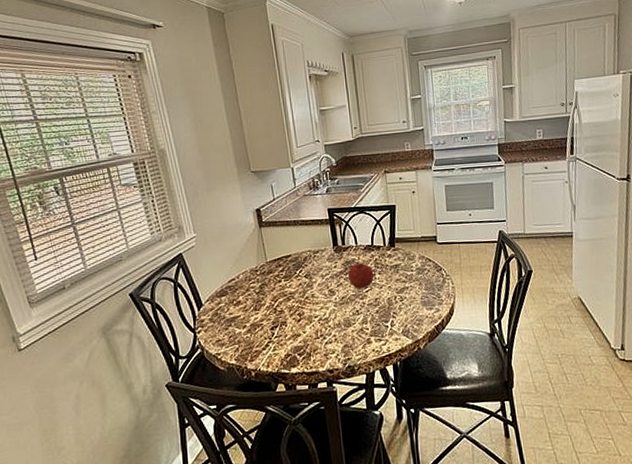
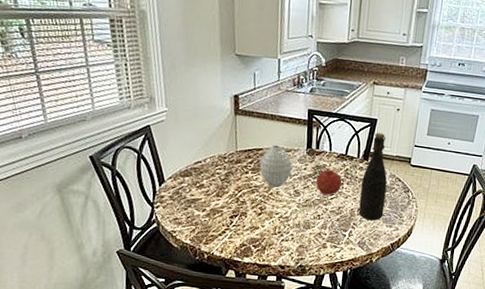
vase: none [291,248,323,291] -> present [260,144,292,187]
bottle: none [393,217,421,307] -> present [358,133,387,221]

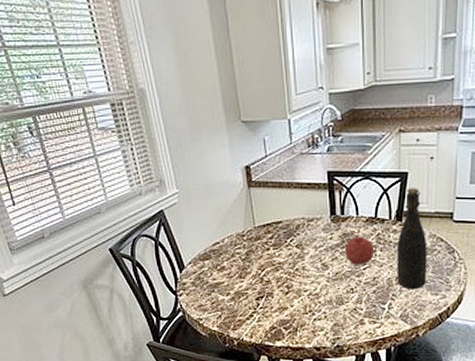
vase: present [260,144,292,187] -> none [282,215,316,262]

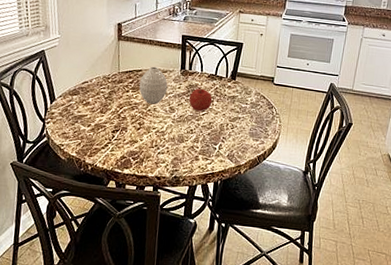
vase: none [282,215,316,262] -> present [139,66,168,105]
bottle: present [397,188,427,290] -> none [227,55,253,135]

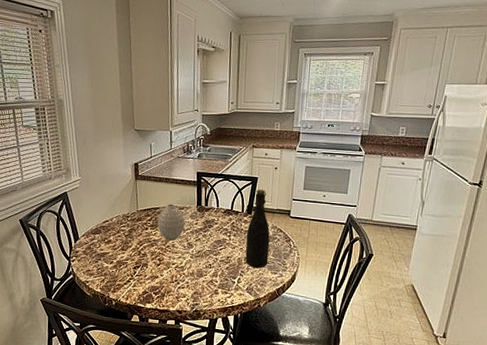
fruit: present [189,88,213,112] -> none [206,223,230,246]
bottle: none [227,55,253,135] -> present [245,189,270,269]

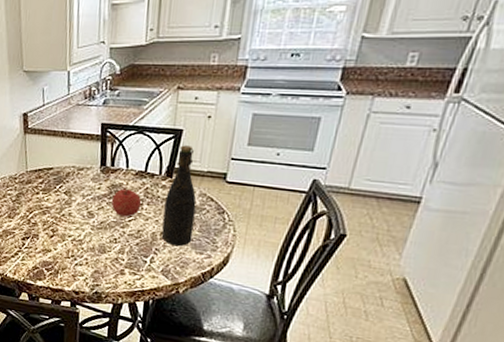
vase: present [158,204,185,241] -> none [51,163,85,209]
fruit: none [206,223,230,246] -> present [112,188,142,217]

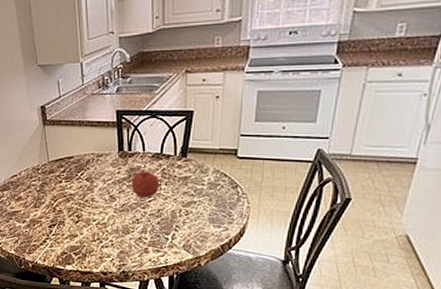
bottle: present [161,145,197,247] -> none [180,126,211,222]

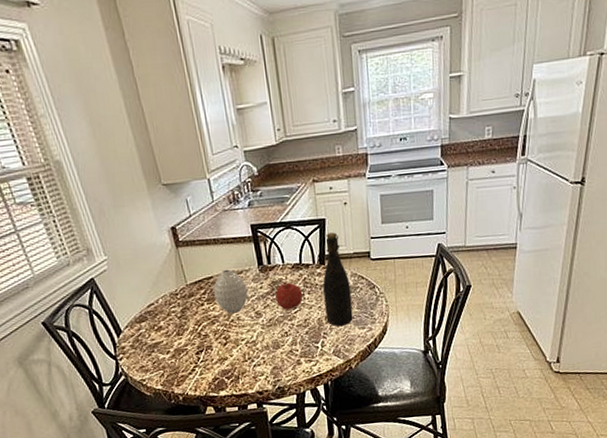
vase: none [73,151,105,194] -> present [214,269,248,314]
bottle: none [180,126,211,222] -> present [323,232,353,327]

